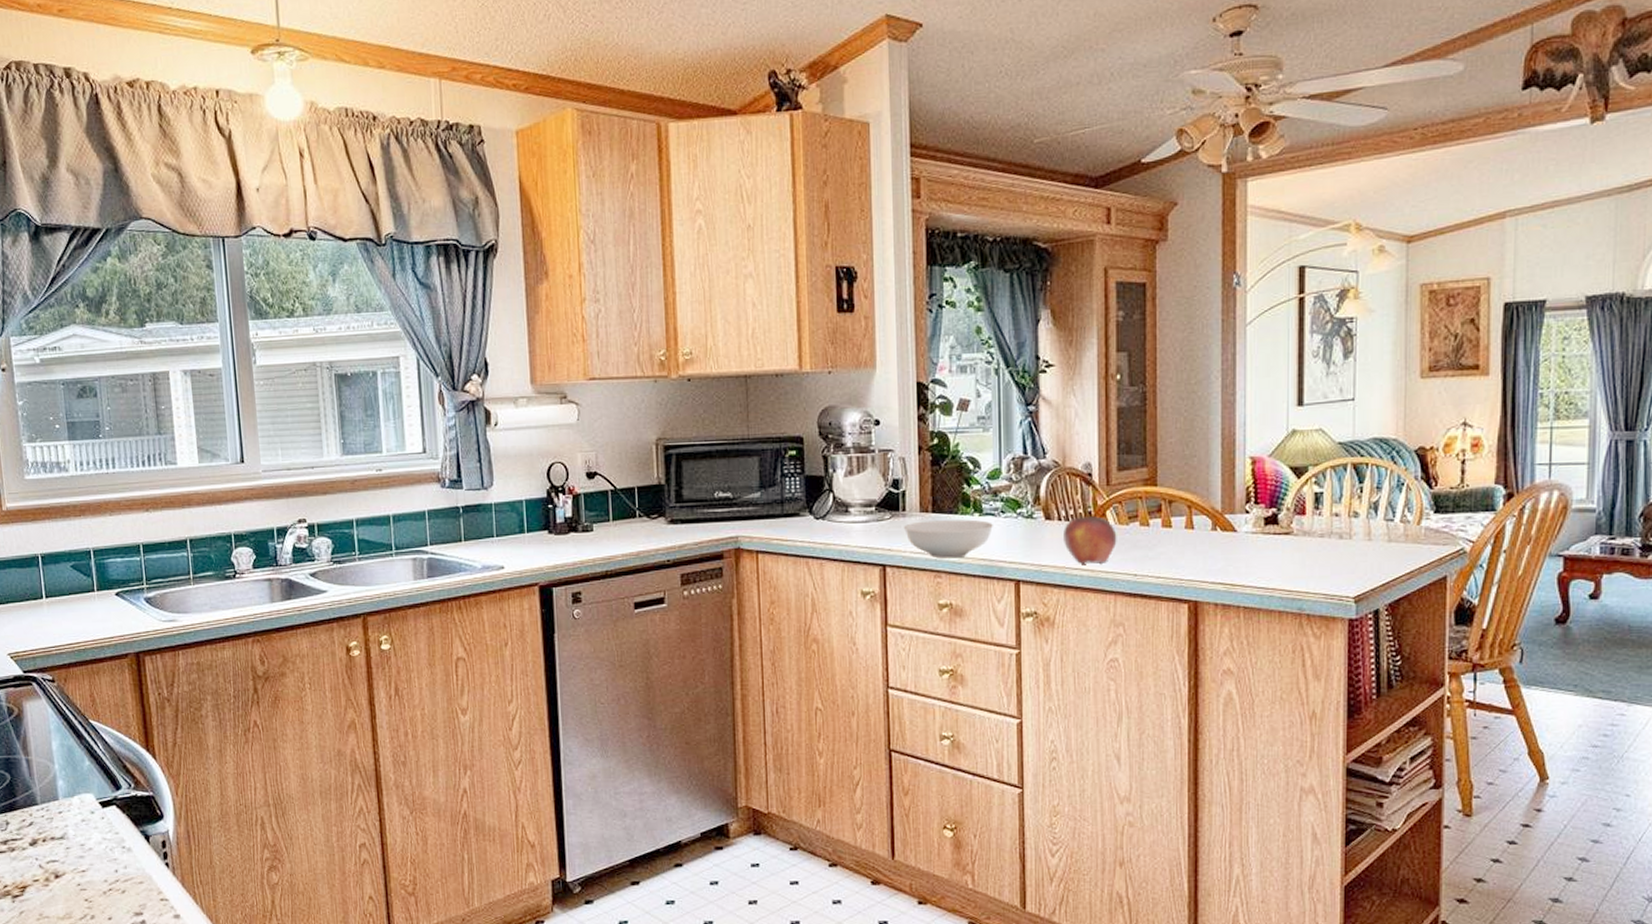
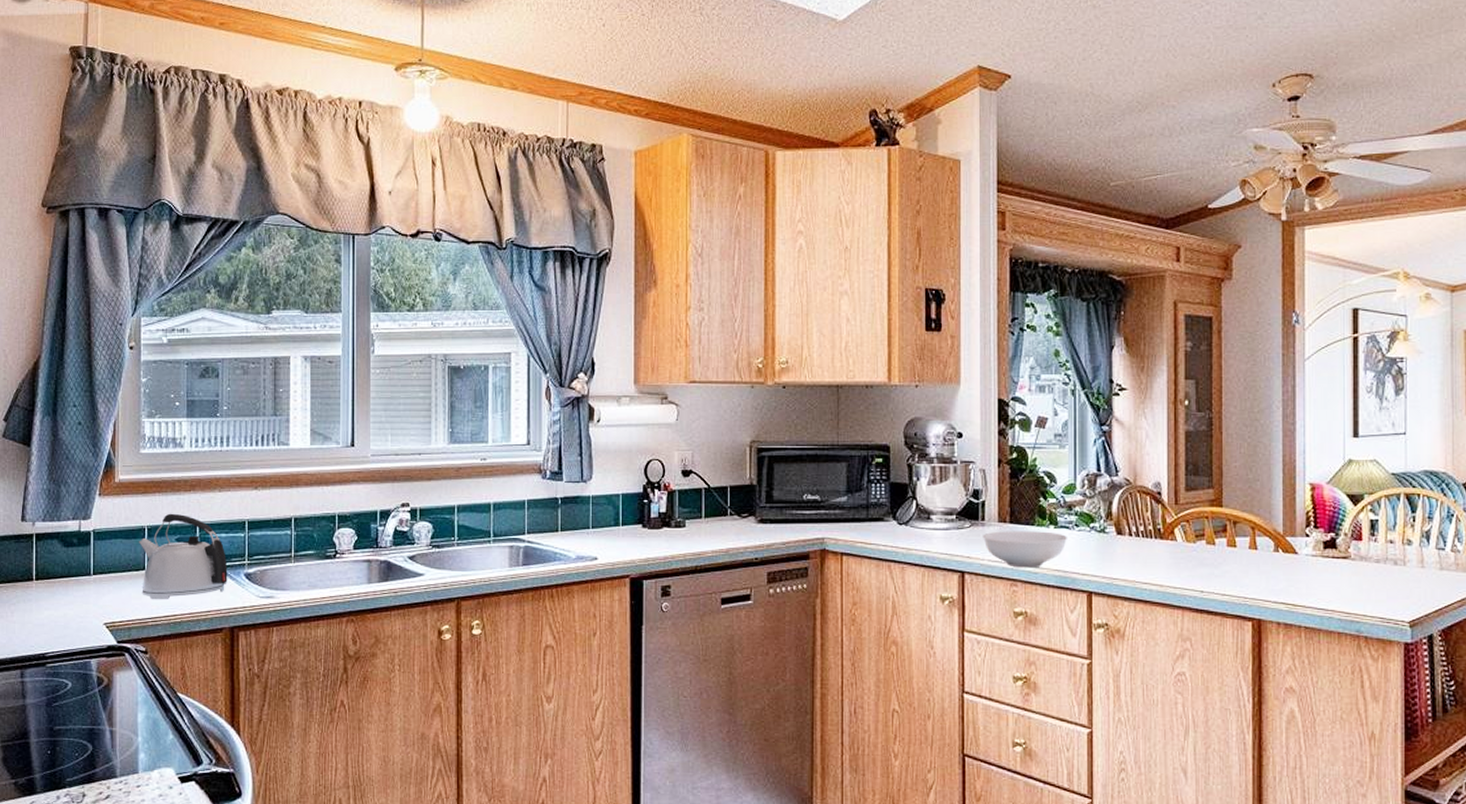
kettle: none [33,539,128,629] -> present [138,513,228,600]
fruit: present [1064,514,1117,564] -> none [1134,531,1185,579]

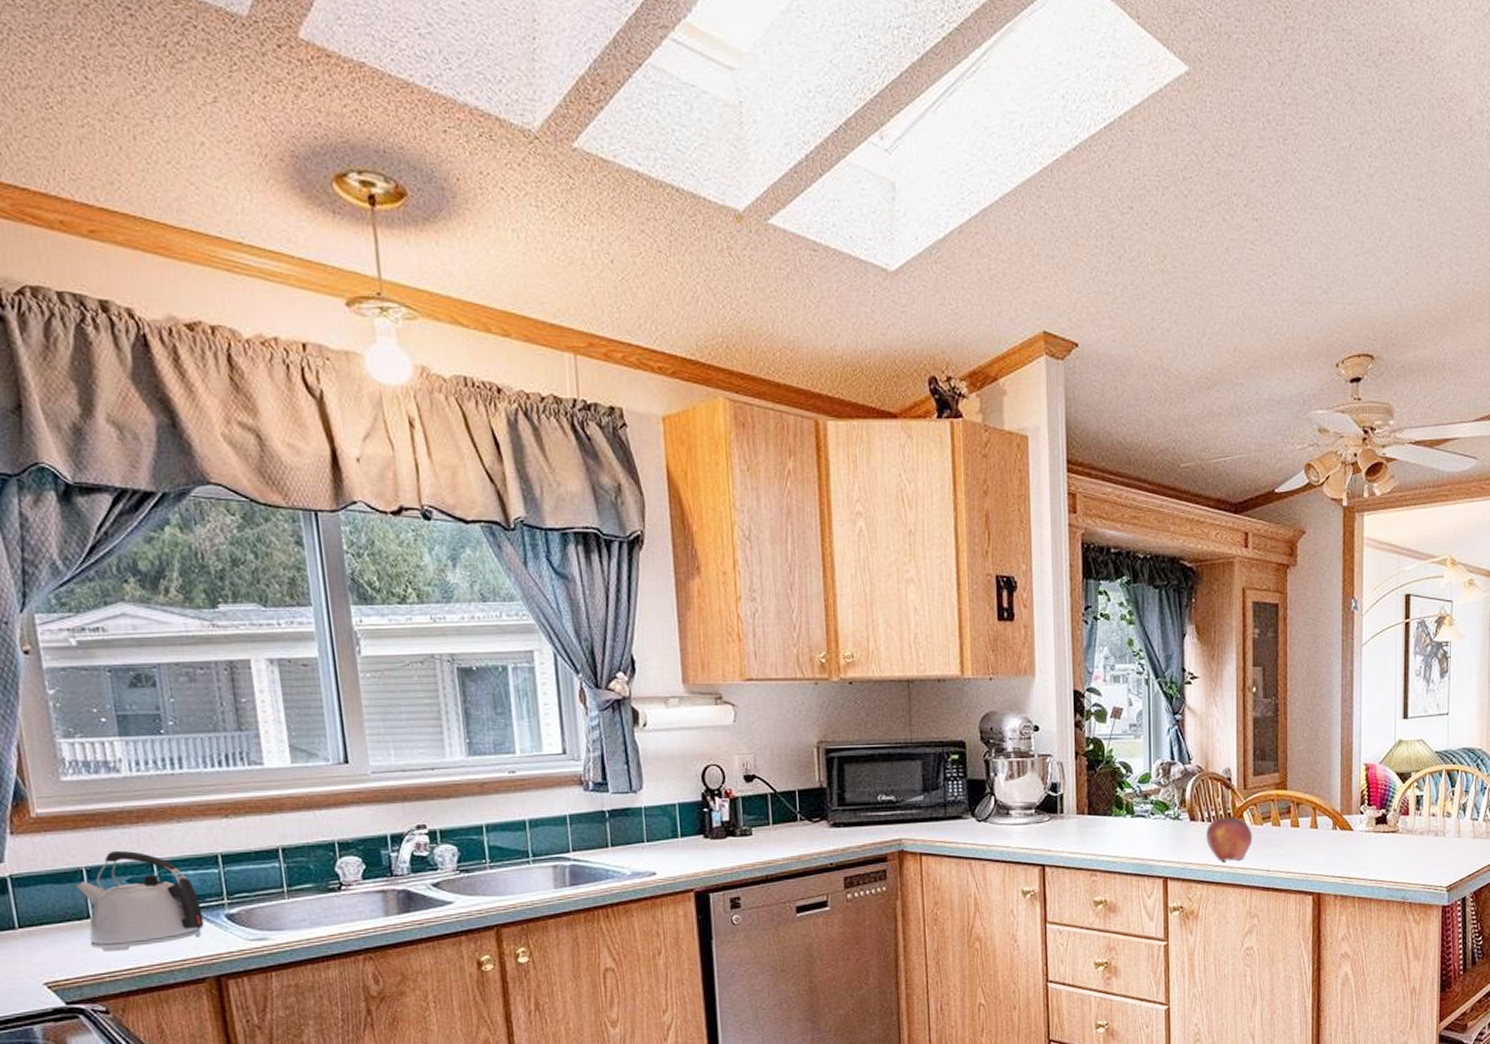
bowl: present [982,531,1067,568] -> none [1061,821,1144,858]
fruit: none [1134,531,1185,579] -> present [1206,815,1253,861]

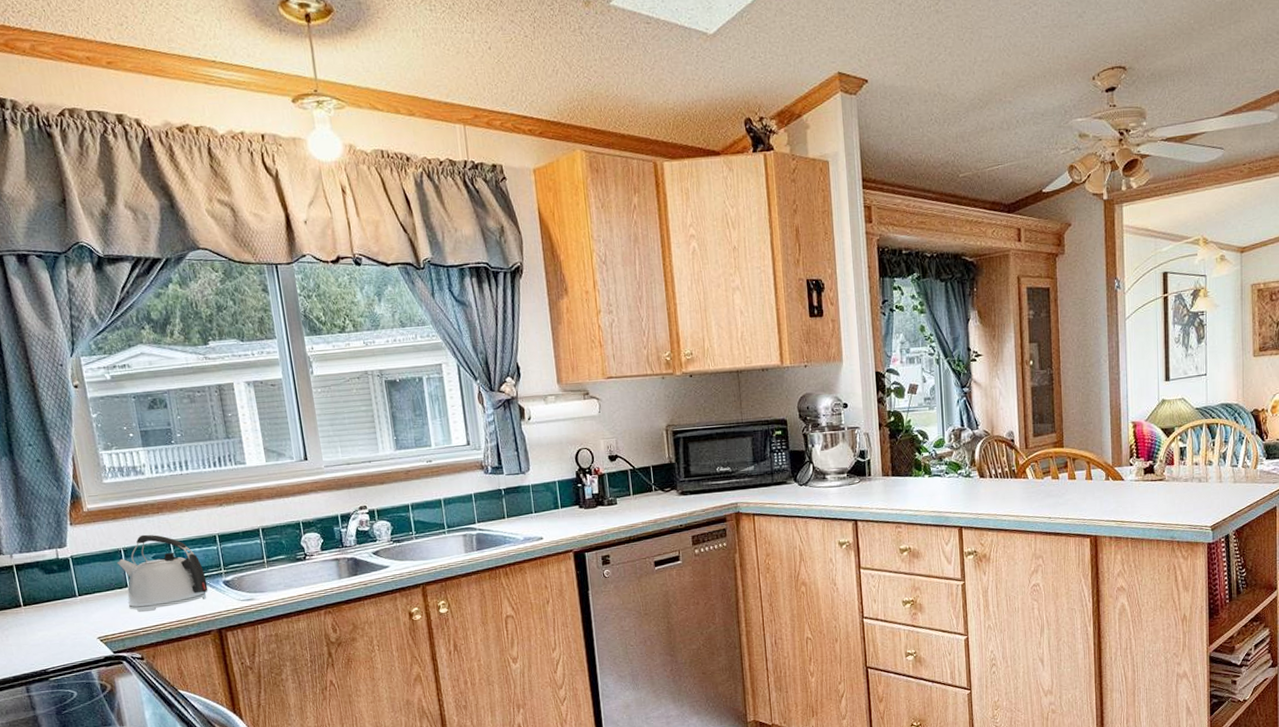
fruit: present [1206,815,1253,861] -> none [994,472,1035,511]

